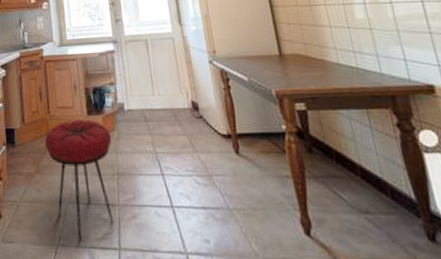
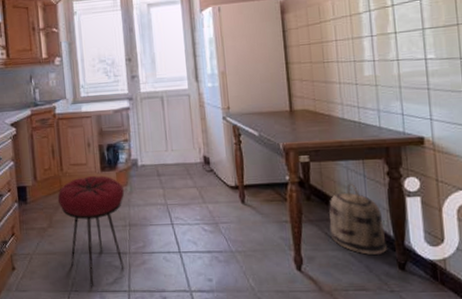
basket: none [334,135,410,221] -> present [329,183,387,255]

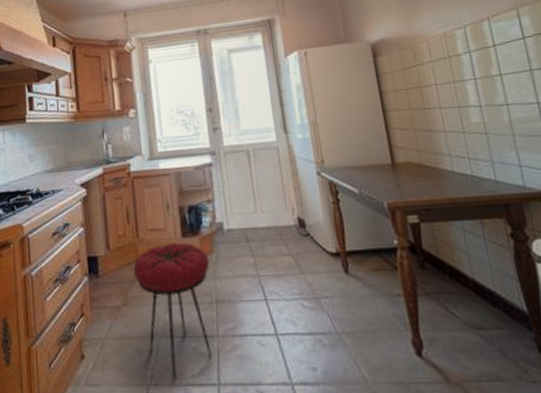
basket: present [329,183,387,255] -> none [447,247,522,335]

